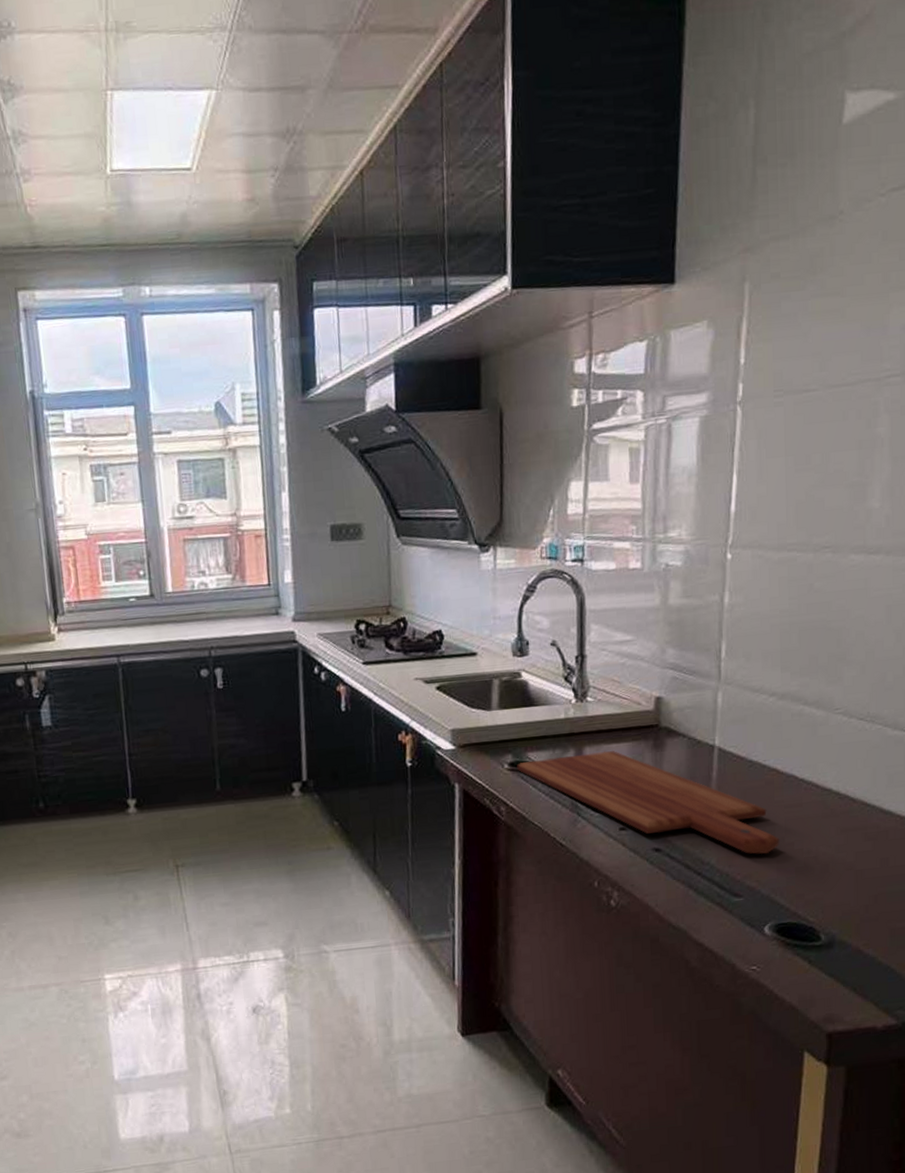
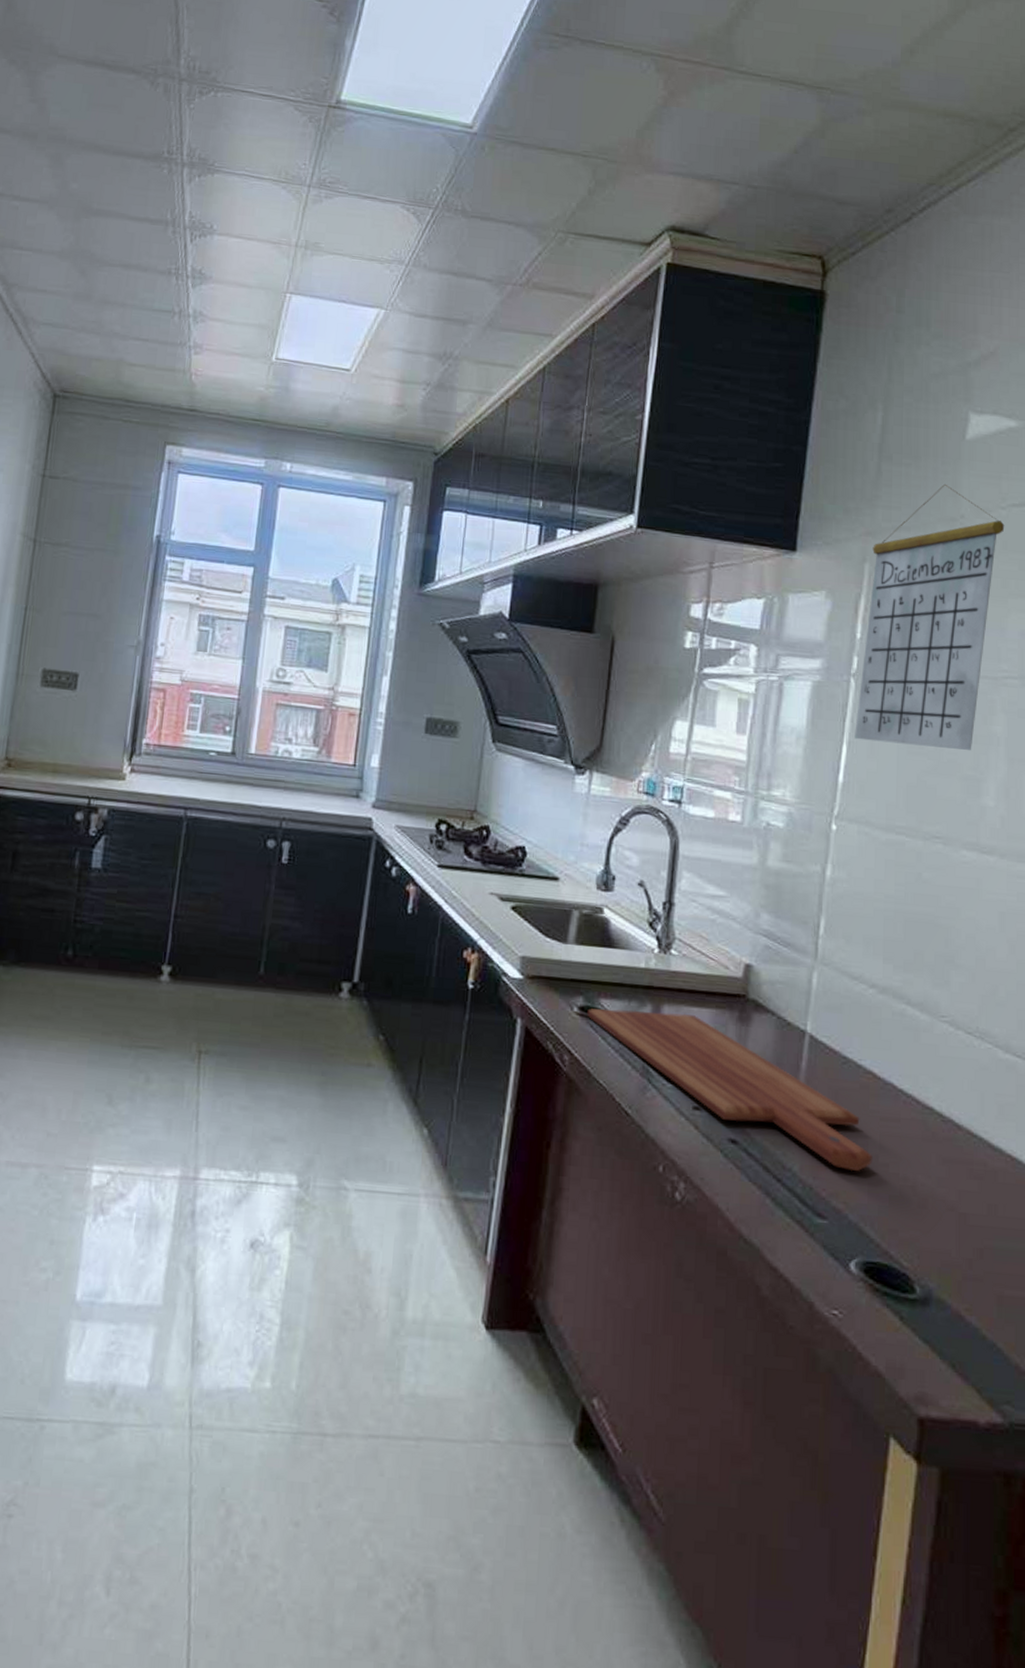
calendar: none [744,179,885,467] -> present [854,483,1005,750]

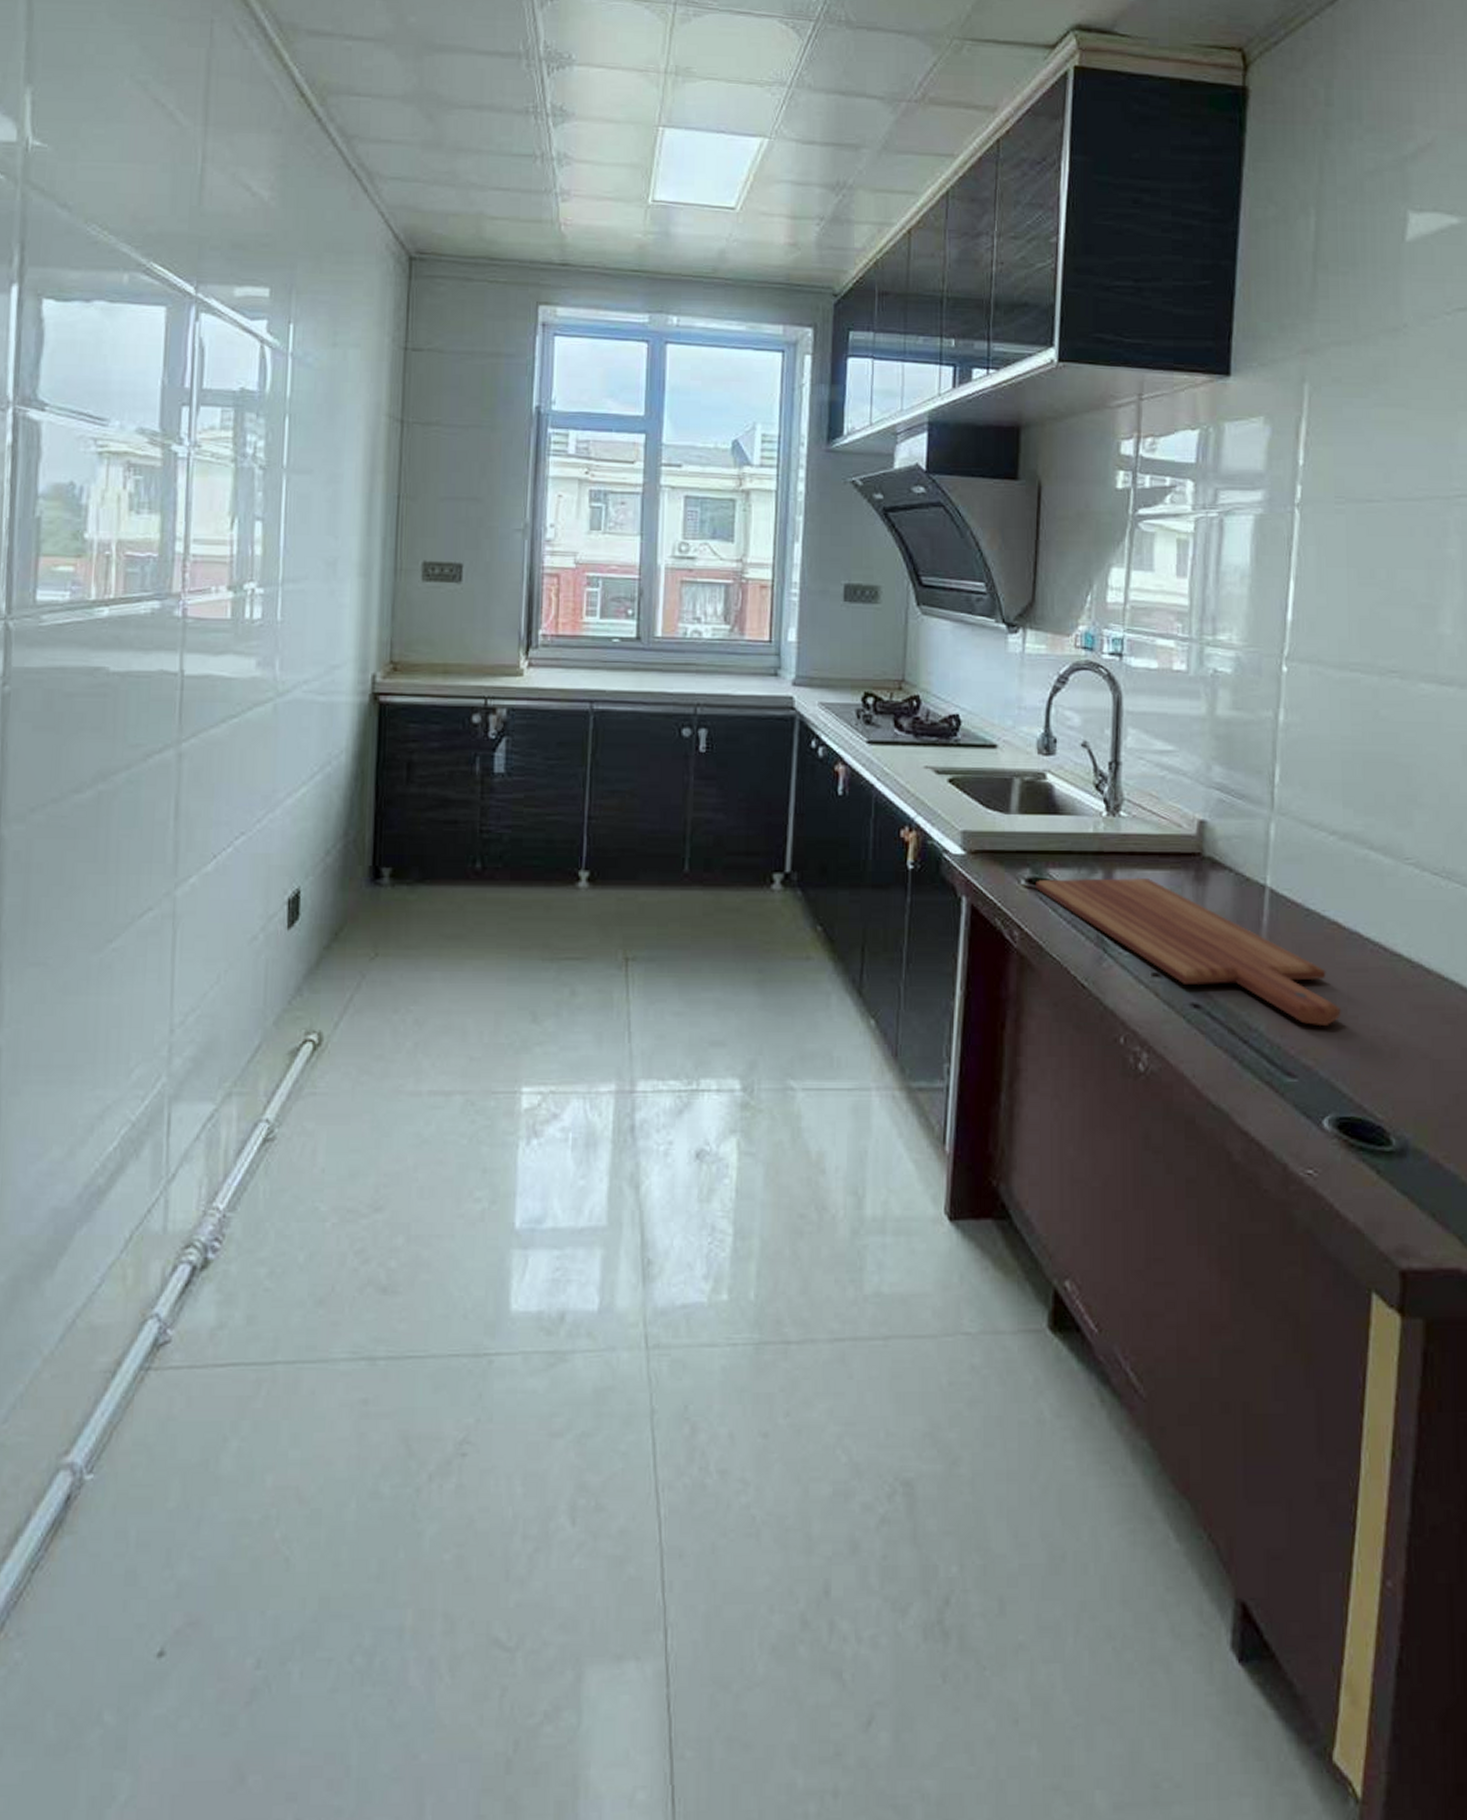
calendar: present [854,483,1005,750] -> none [1302,291,1451,576]

